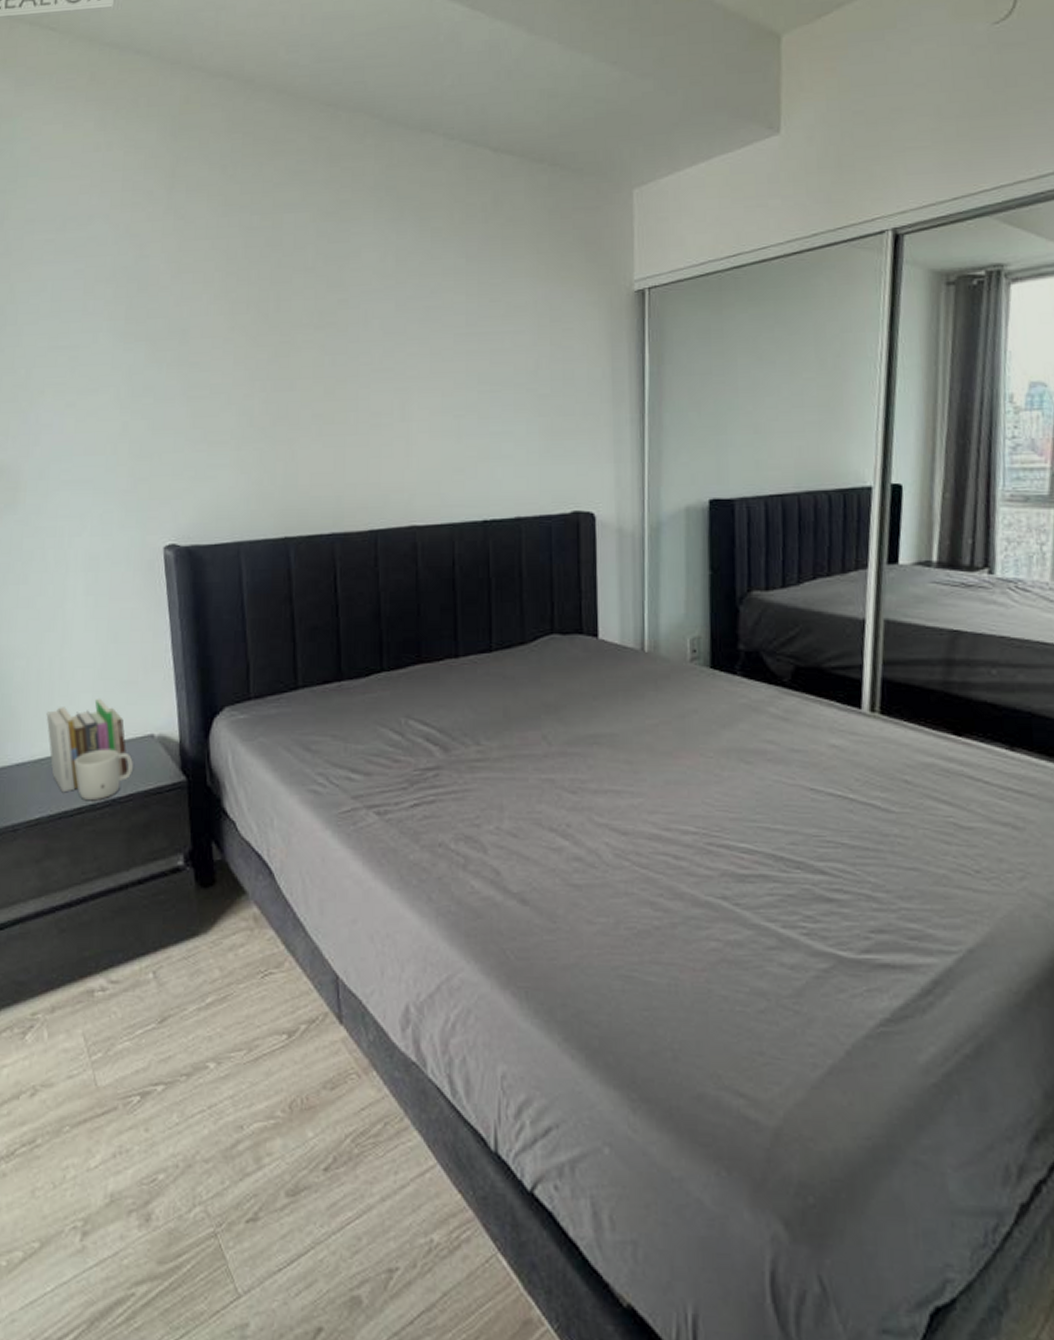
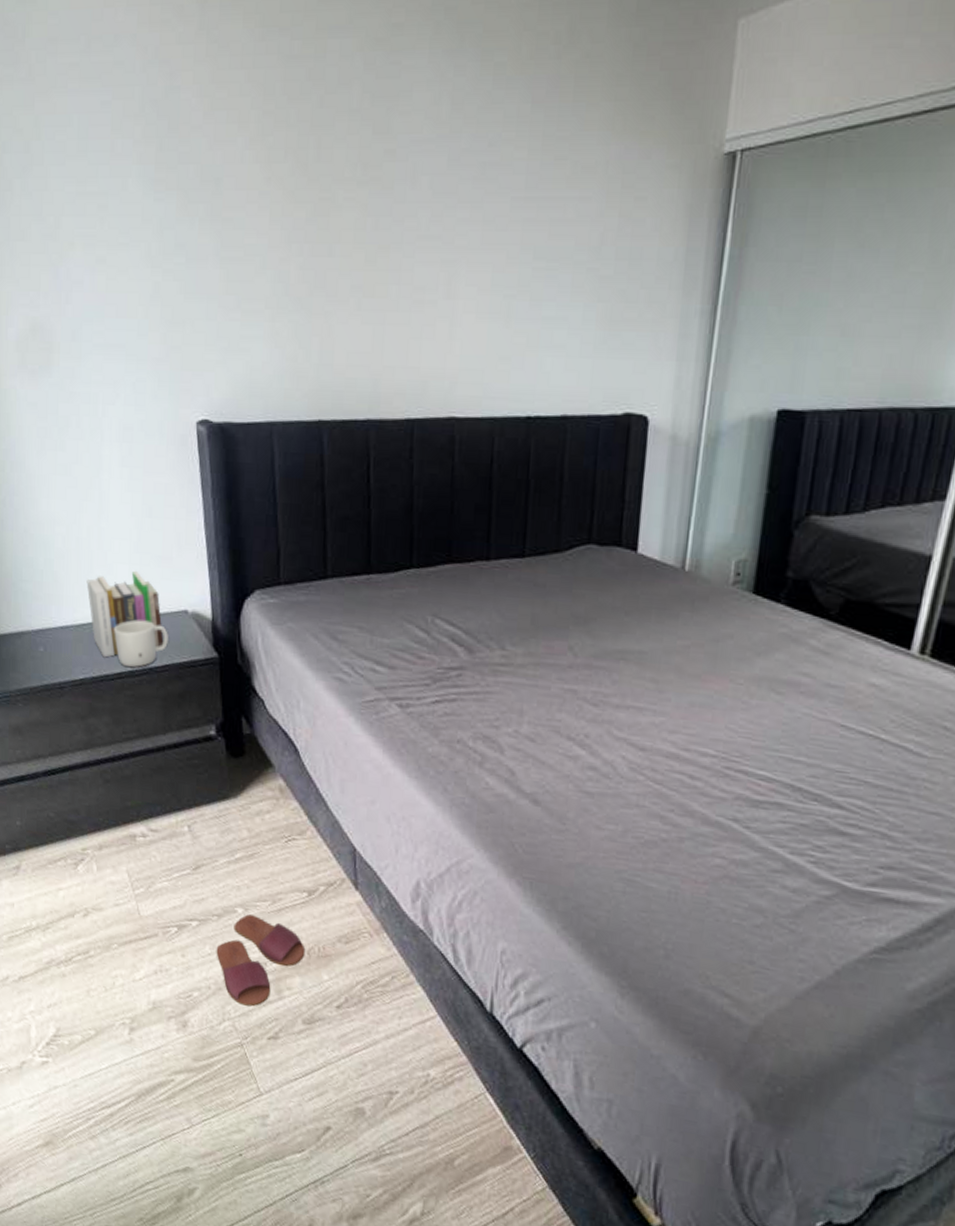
slippers: none [185,1069,285,1183] -> present [216,914,304,1006]

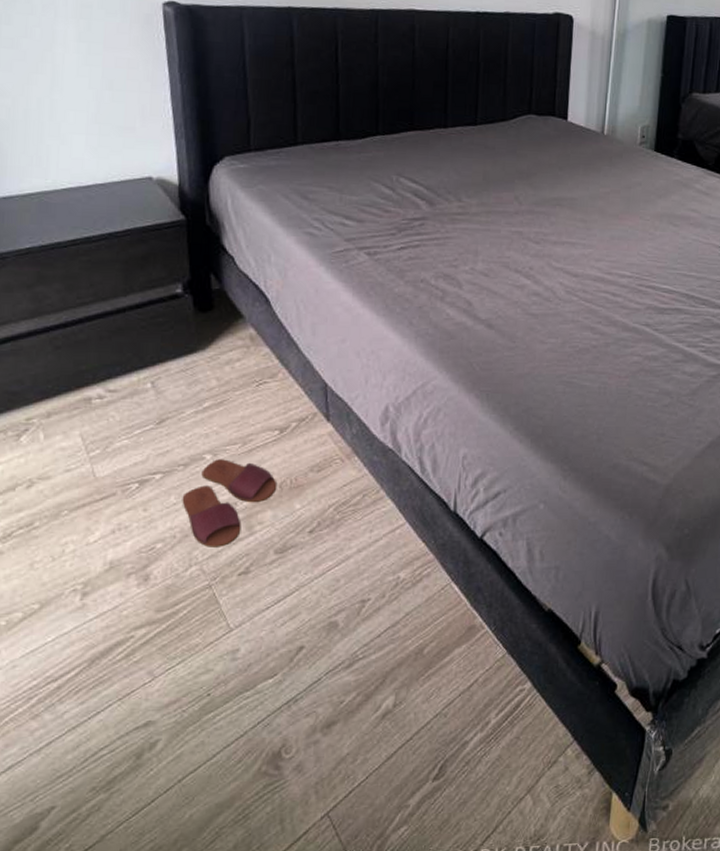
books: present [86,570,164,658] -> none [35,140,125,226]
mug: present [114,619,168,668] -> none [68,187,130,234]

